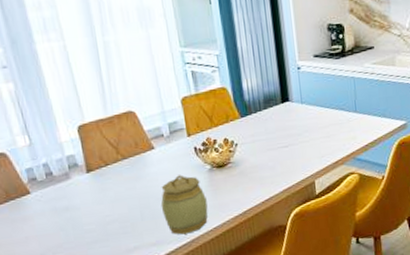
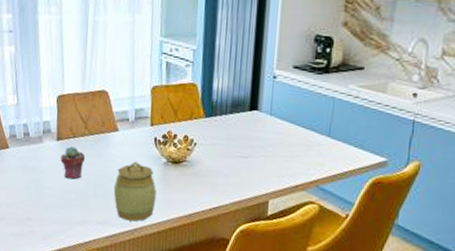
potted succulent: none [94,175,124,210] -> present [60,146,85,180]

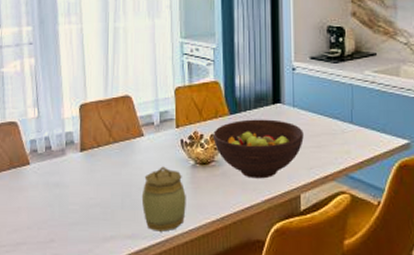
potted succulent: present [60,146,85,180] -> none [84,157,110,192]
fruit bowl: none [187,123,278,182] -> present [213,119,304,179]

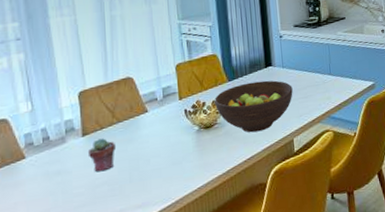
potted succulent: none [84,157,110,192] -> present [87,138,115,172]
jar: present [141,166,186,232] -> none [149,136,194,196]

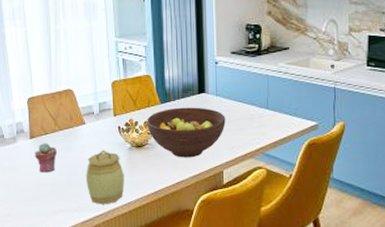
jar: none [149,136,194,196] -> present [85,150,125,205]

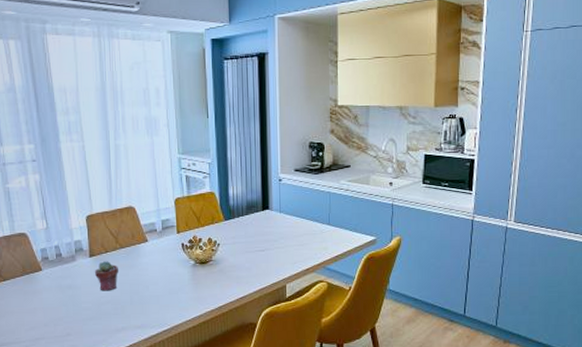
jar: present [85,150,125,205] -> none [148,267,188,321]
fruit bowl: present [147,107,226,158] -> none [211,223,289,274]

